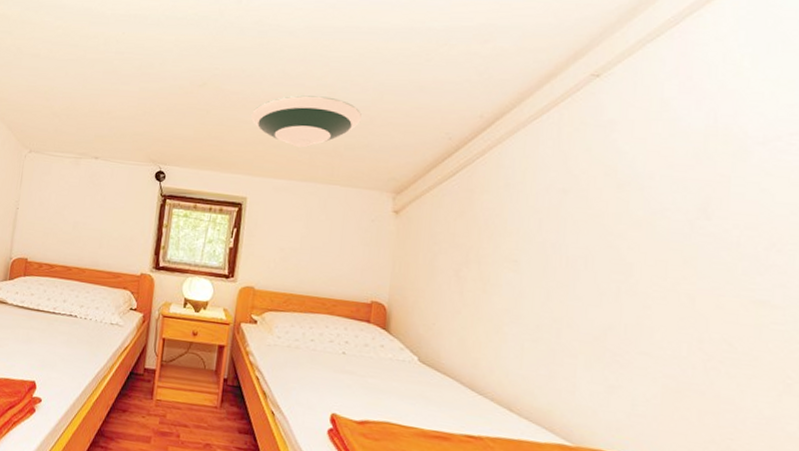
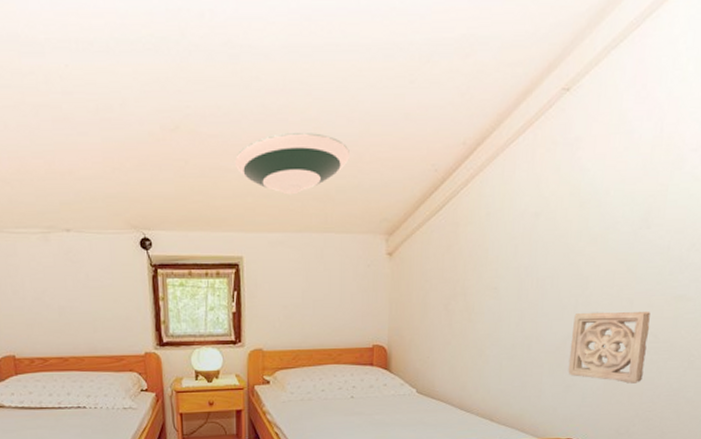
wall ornament: none [610,302,722,400] -> present [568,312,651,384]

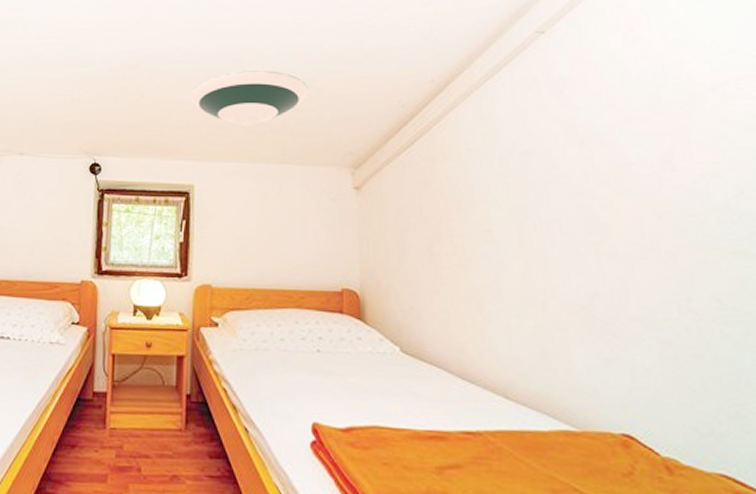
wall ornament: present [568,312,651,384] -> none [598,265,716,363]

